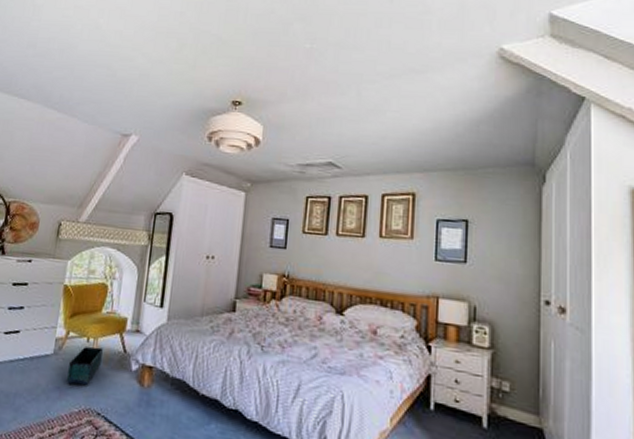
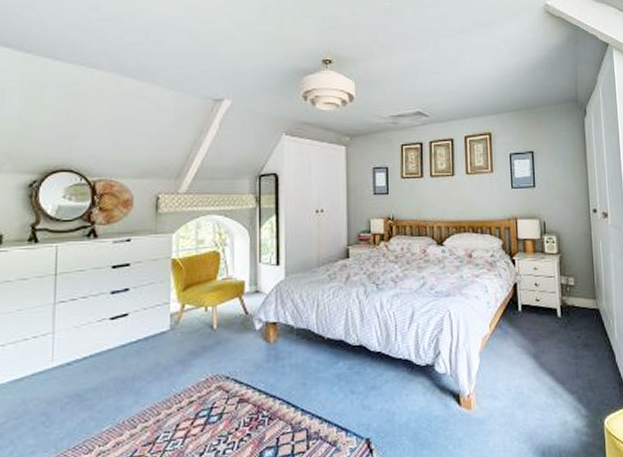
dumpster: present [67,346,103,386] -> none [189,314,223,357]

